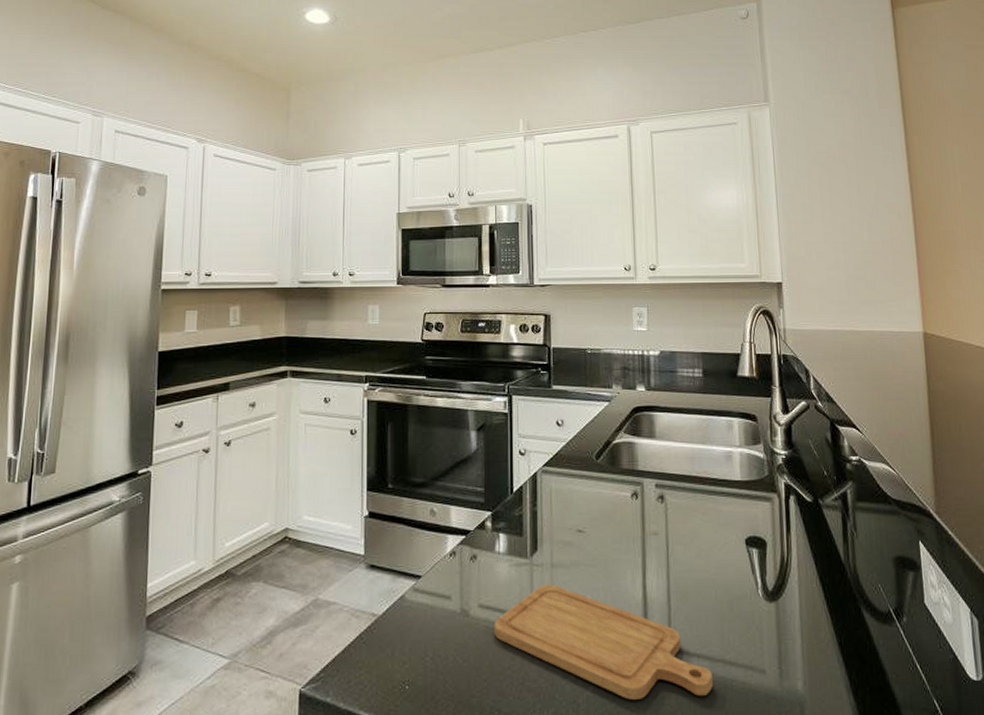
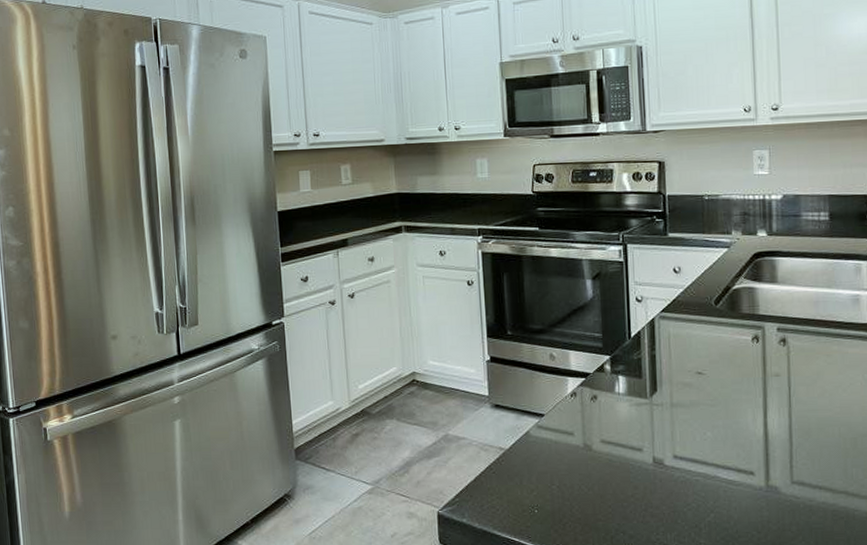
chopping board: present [494,584,713,700] -> none [616,422,835,525]

